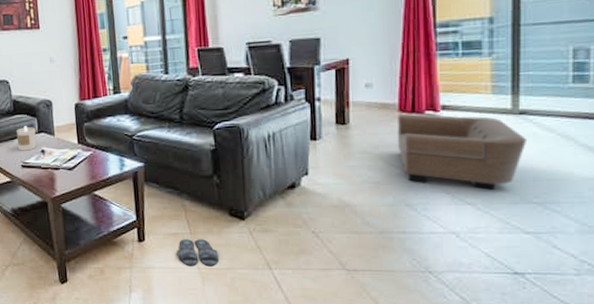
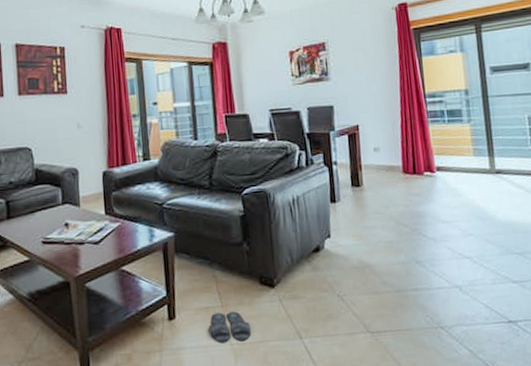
candle: present [16,125,37,151] -> none [37,196,60,225]
dog bed: present [397,113,528,190] -> none [402,175,505,244]

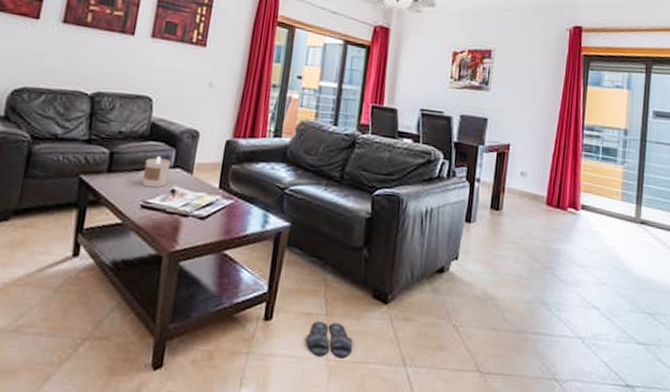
candle: none [37,196,60,225] -> present [142,155,171,188]

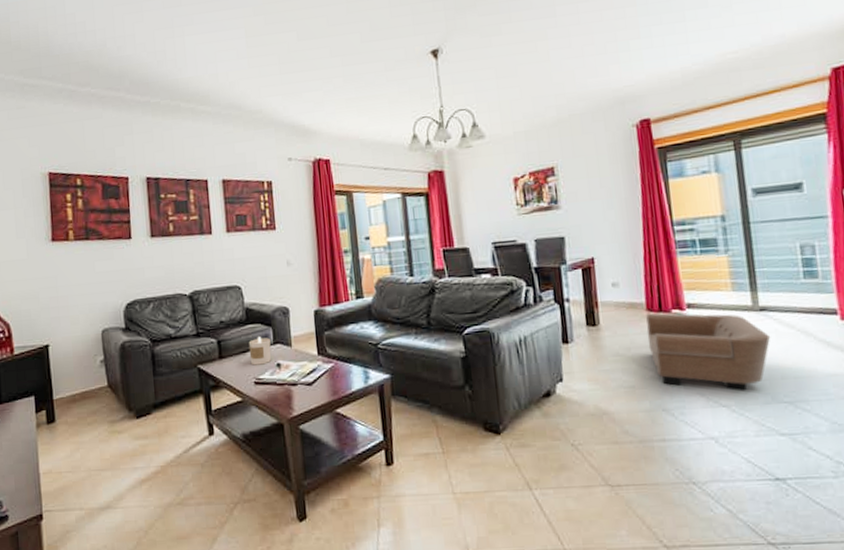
slippers: present [306,321,353,359] -> none [429,458,476,492]
dog bed: none [541,207,645,296] -> present [646,313,771,390]

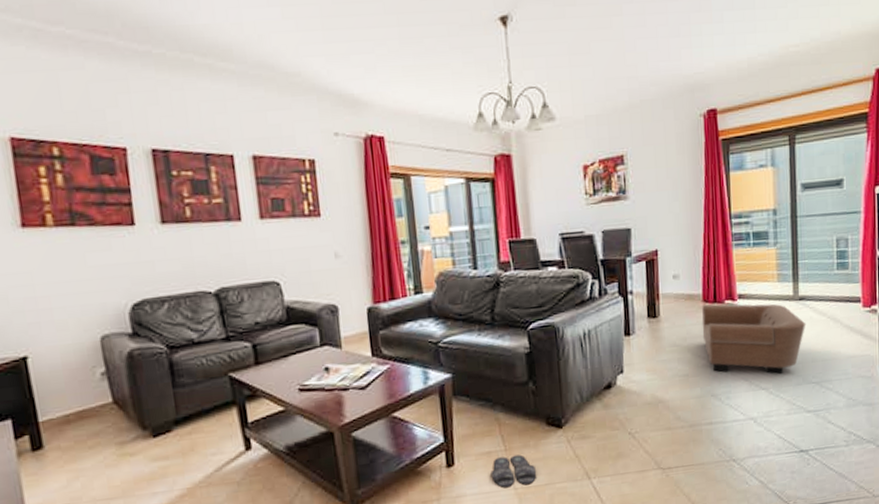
candle: present [248,336,272,366] -> none [290,337,319,371]
slippers: none [429,458,476,492] -> present [490,454,537,488]

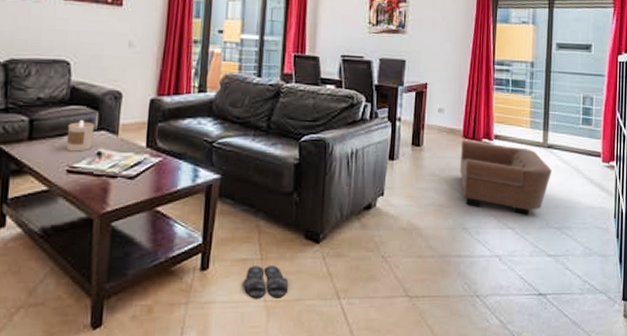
candle: none [290,337,319,371] -> present [66,119,94,152]

